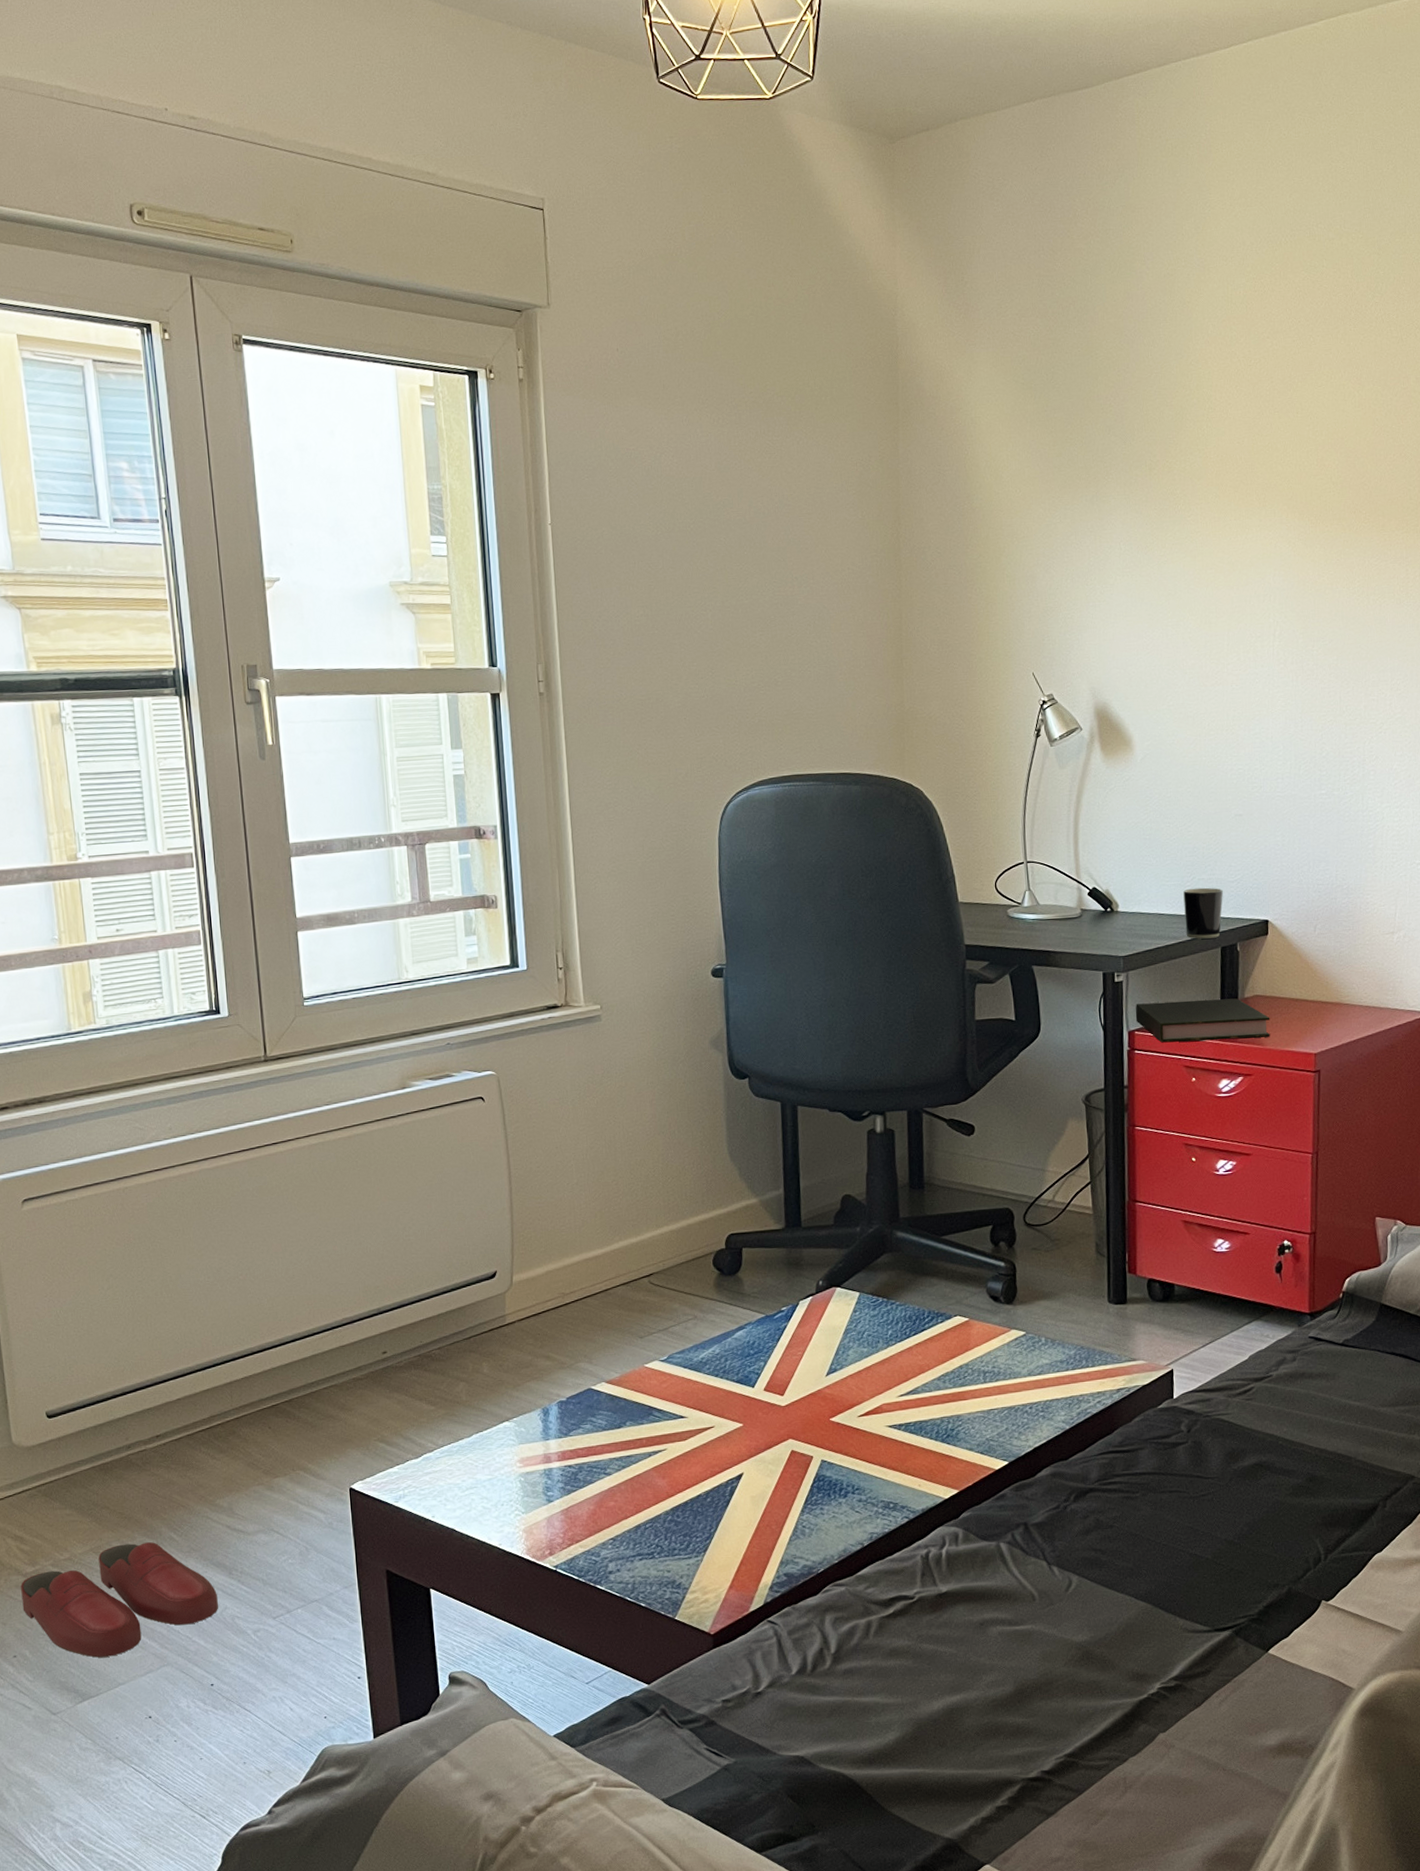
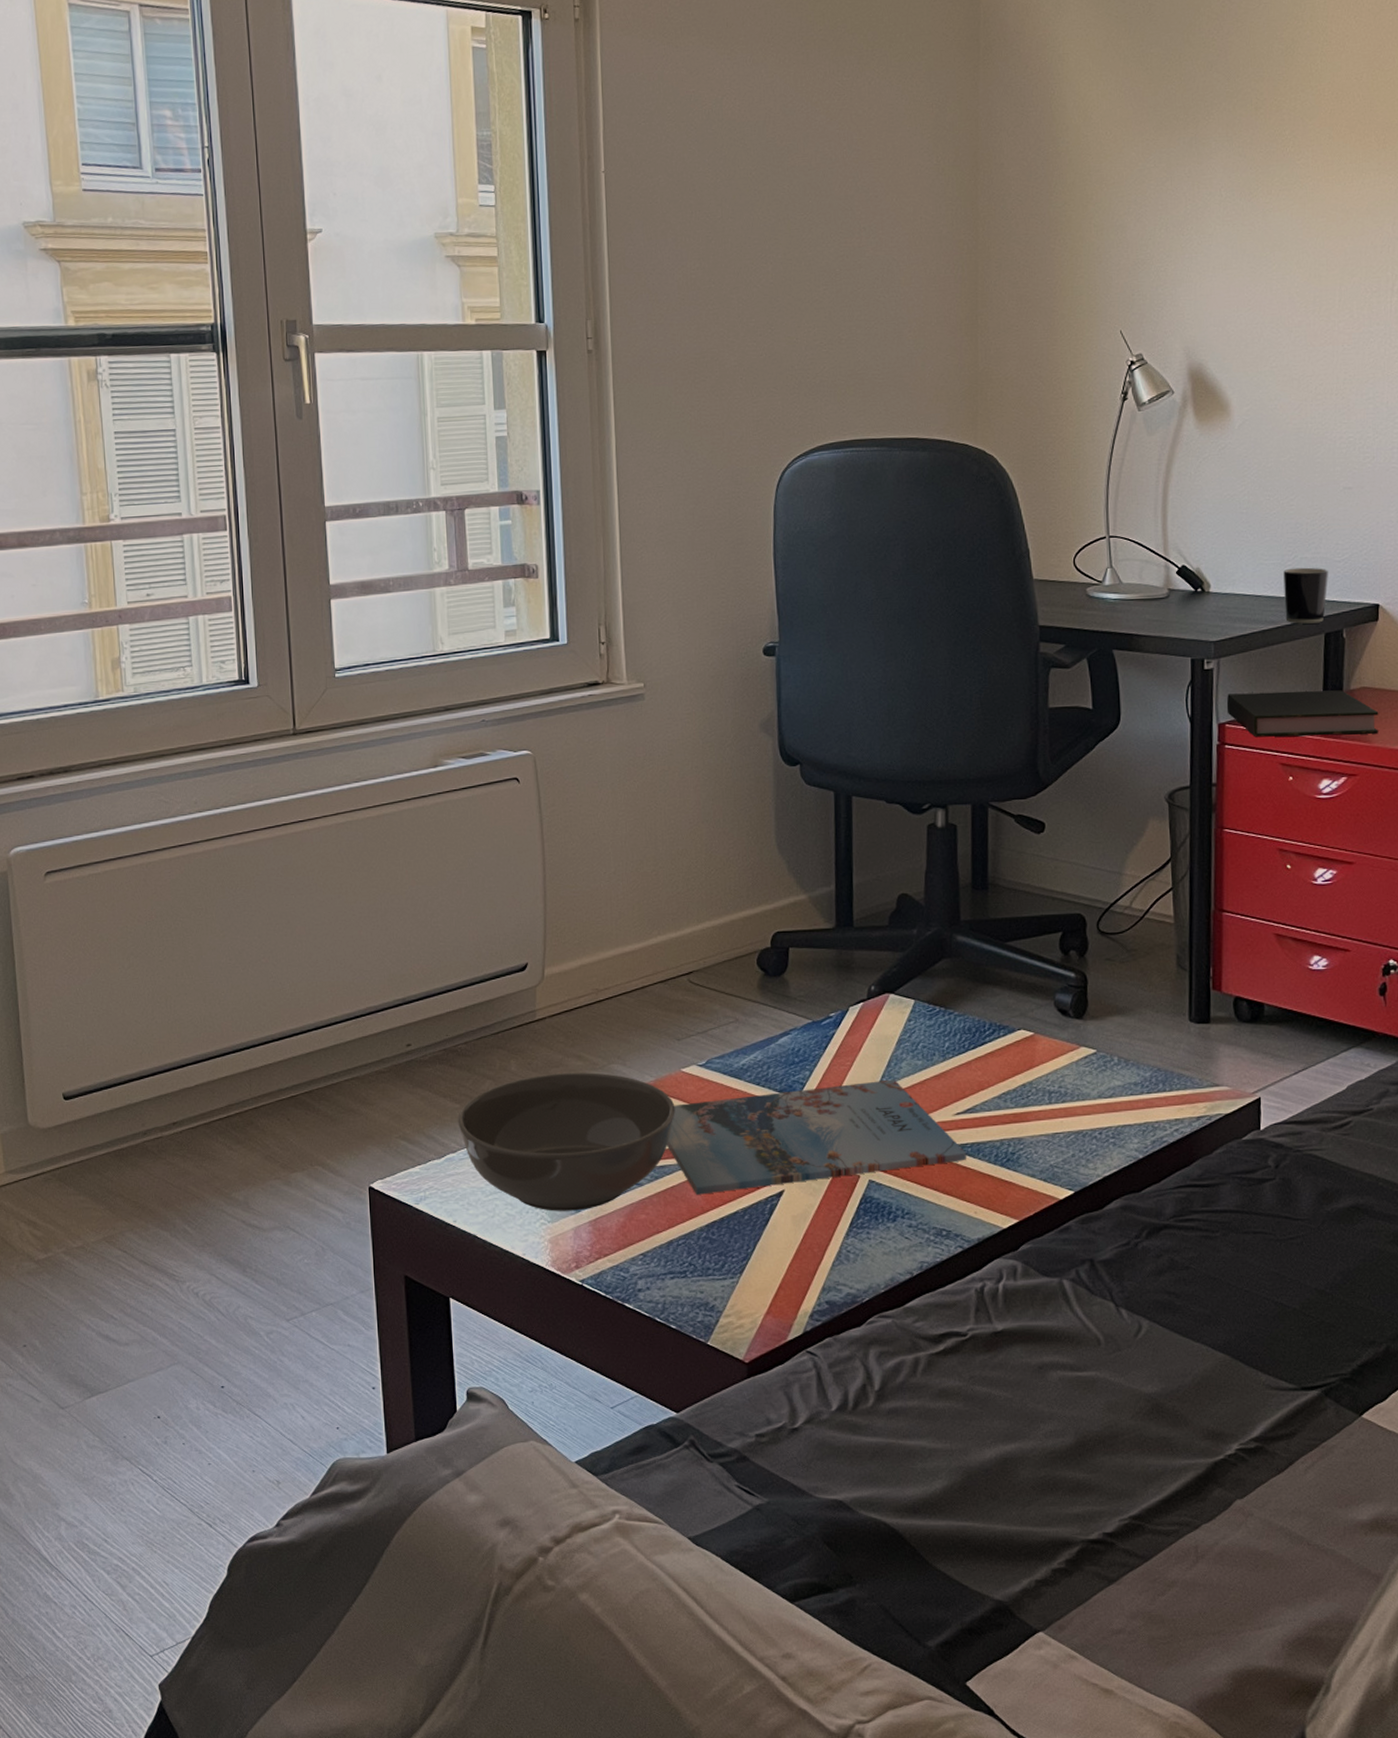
slippers: present [21,1542,218,1658] -> none [33,1234,231,1352]
bowl: none [433,1371,640,1503] -> present [458,1072,676,1211]
magazine: none [633,1366,910,1481] -> present [667,1079,966,1195]

